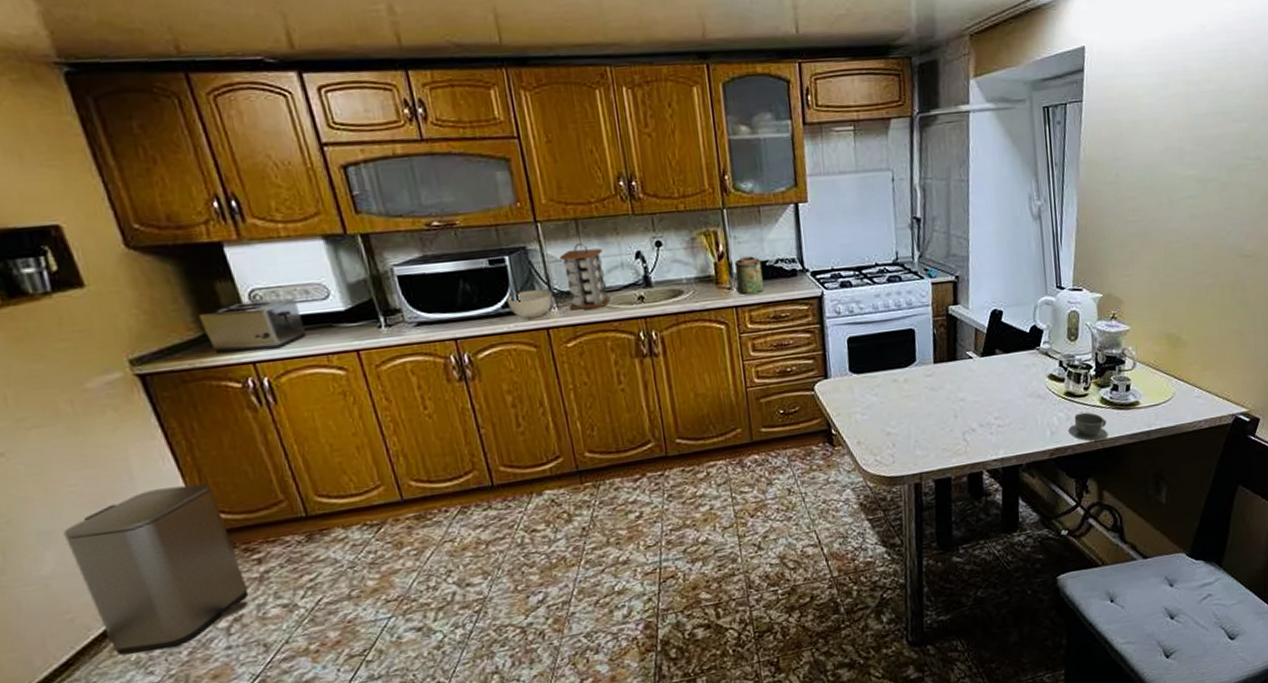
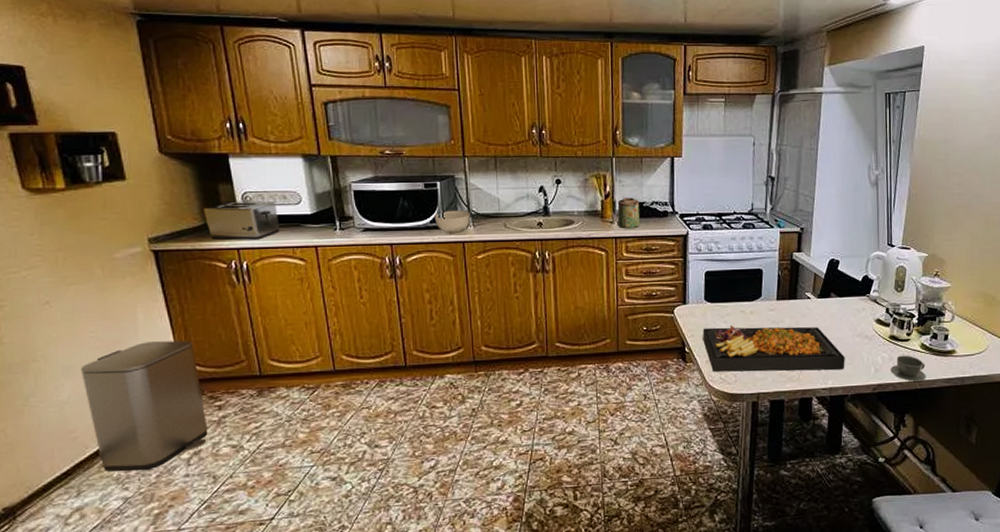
spice rack: present [559,242,611,310] -> none [479,175,516,229]
food platter: none [850,390,1017,454] -> present [703,325,845,372]

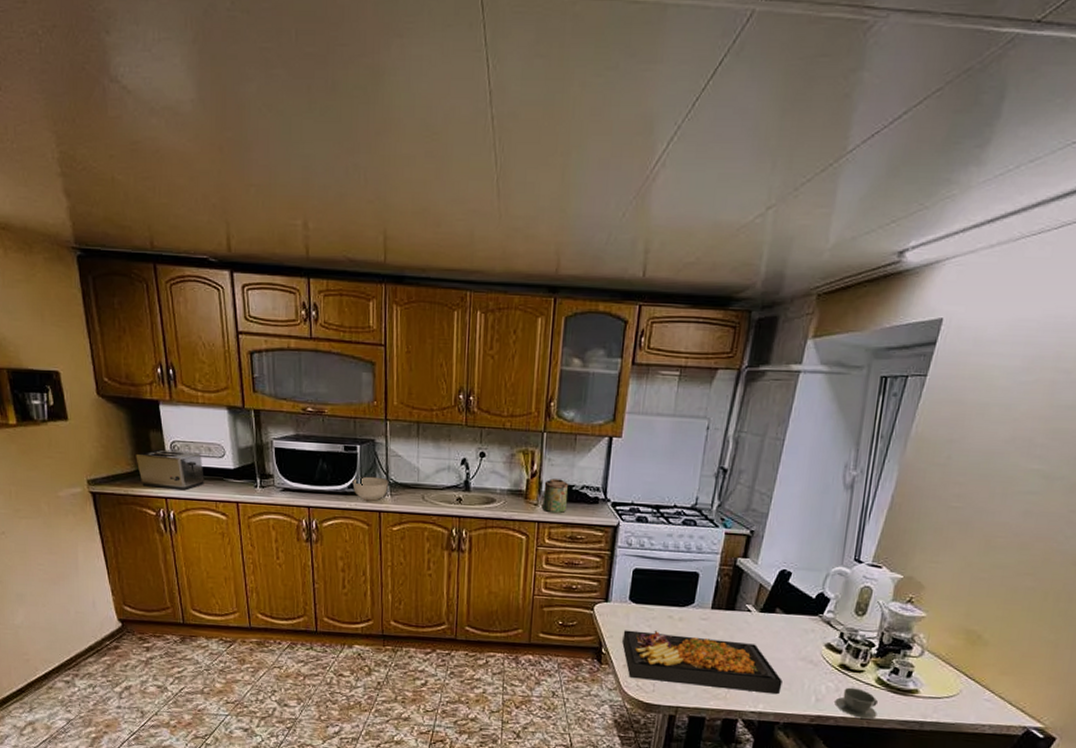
pedal bin: present [80,340,208,472] -> none [31,579,137,698]

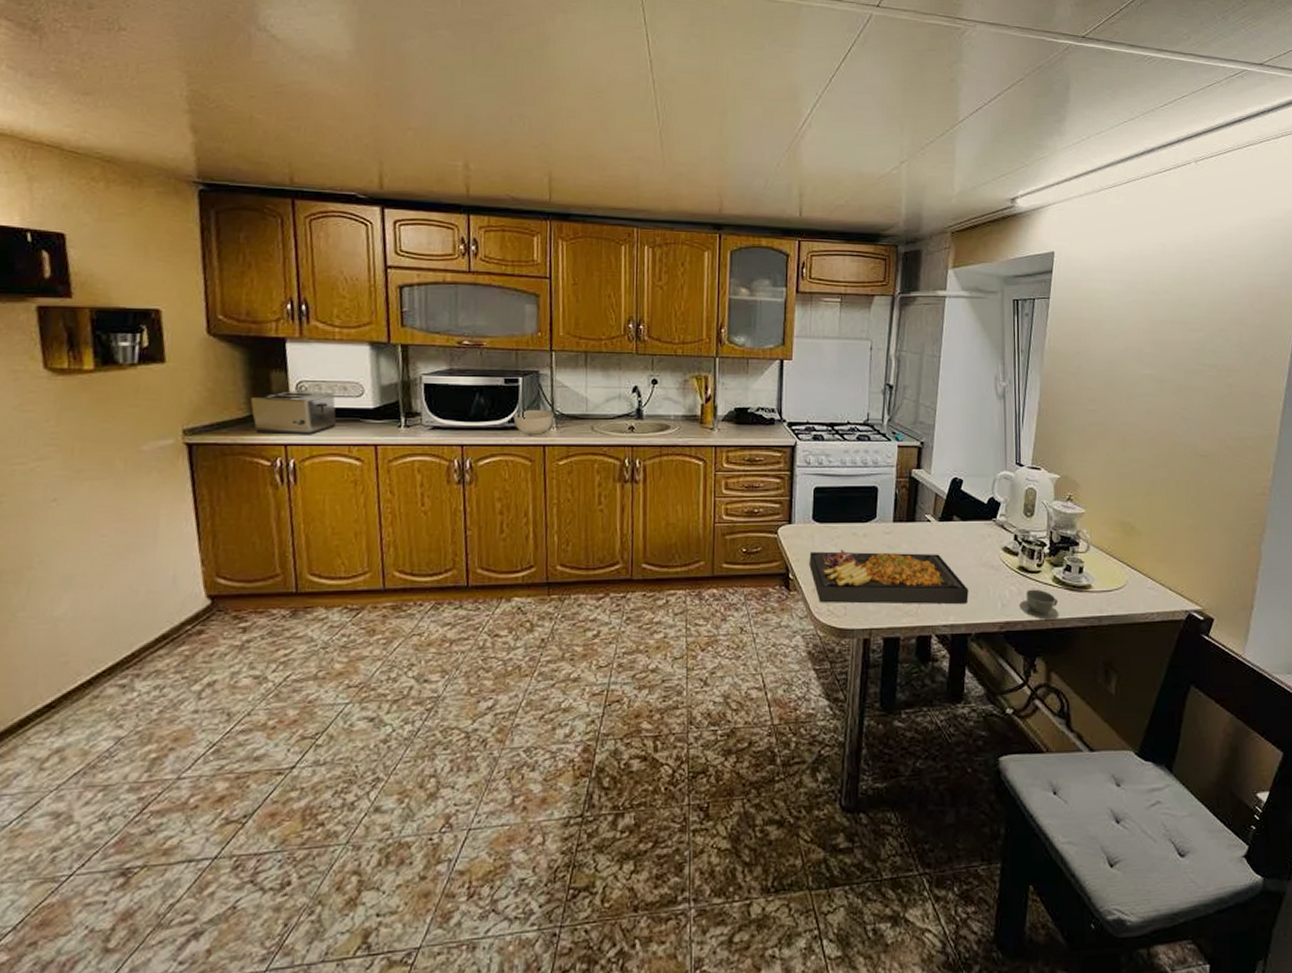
canister: present [542,478,569,514] -> none [719,402,744,437]

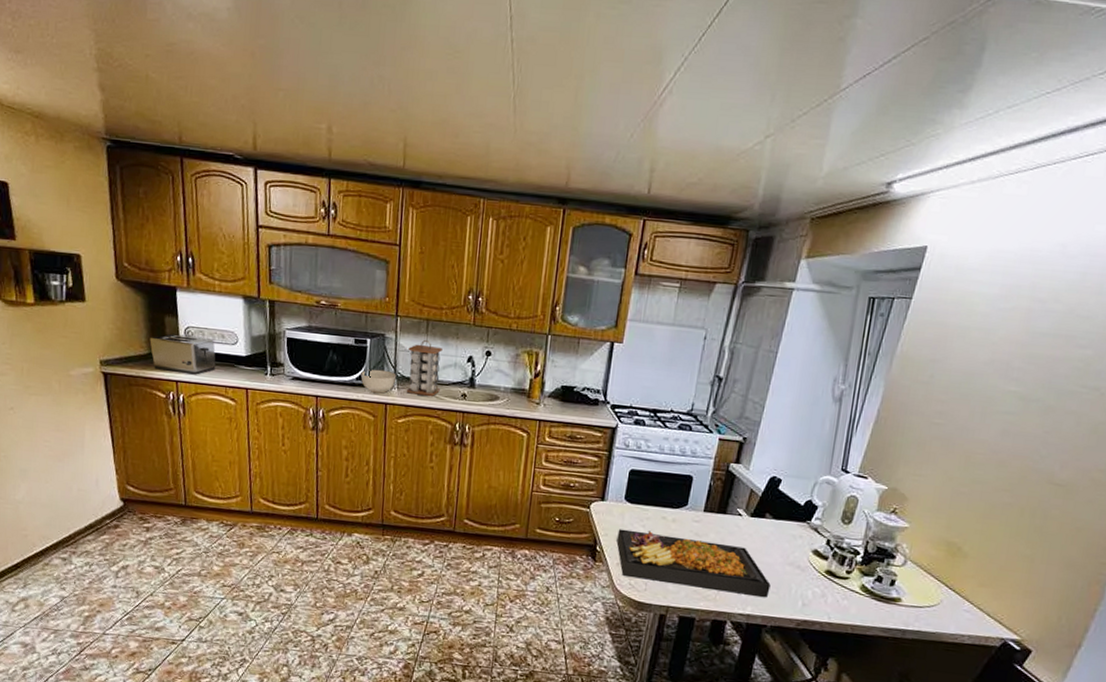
spice rack: none [566,373,604,432] -> present [406,339,443,396]
teacup: present [1019,589,1059,620] -> none [820,593,862,626]

